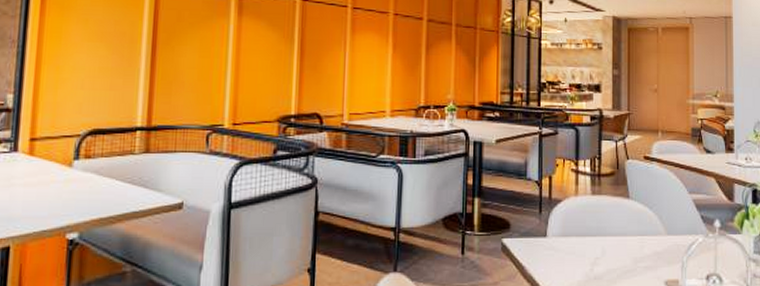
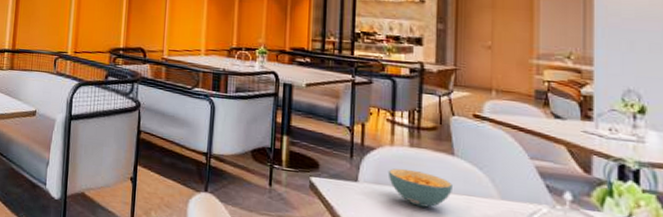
cereal bowl: none [573,217,628,253] -> present [388,168,452,208]

